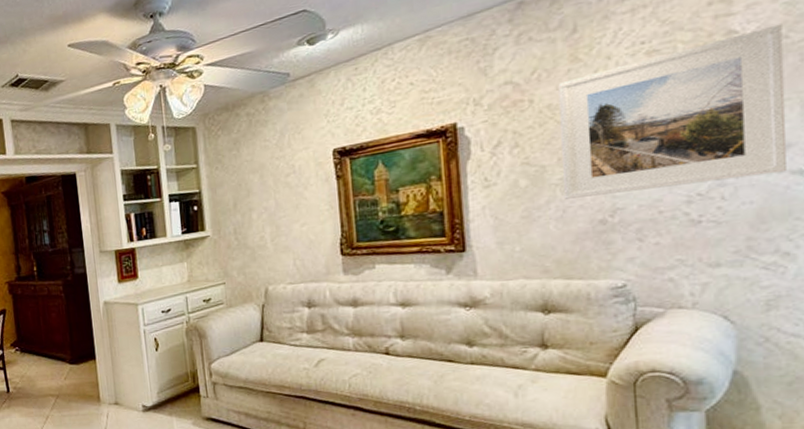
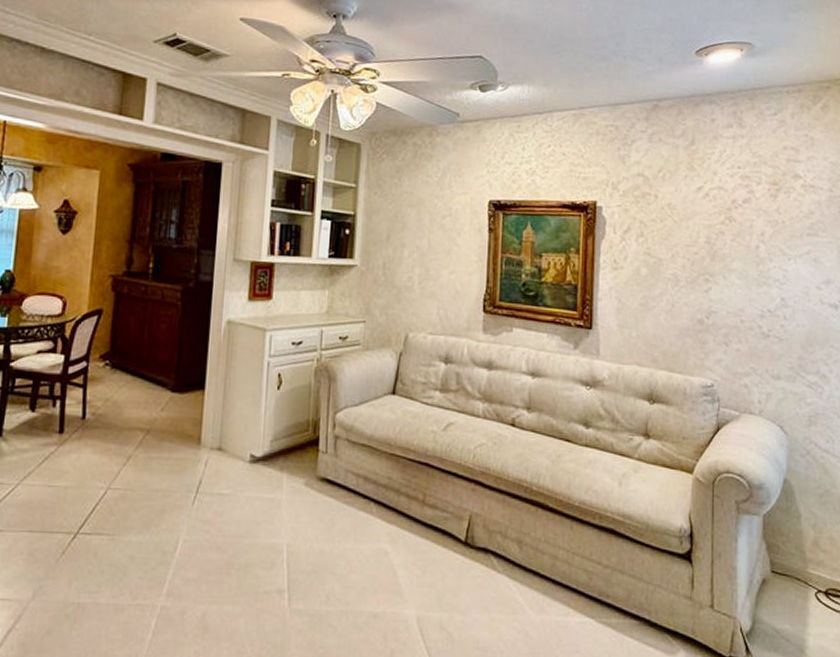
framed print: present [558,24,787,199] -> none [673,178,829,304]

